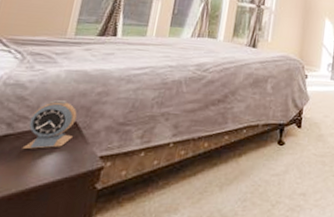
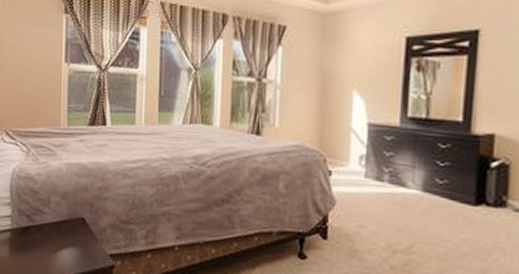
alarm clock: present [22,100,78,149] -> none [43,194,83,242]

